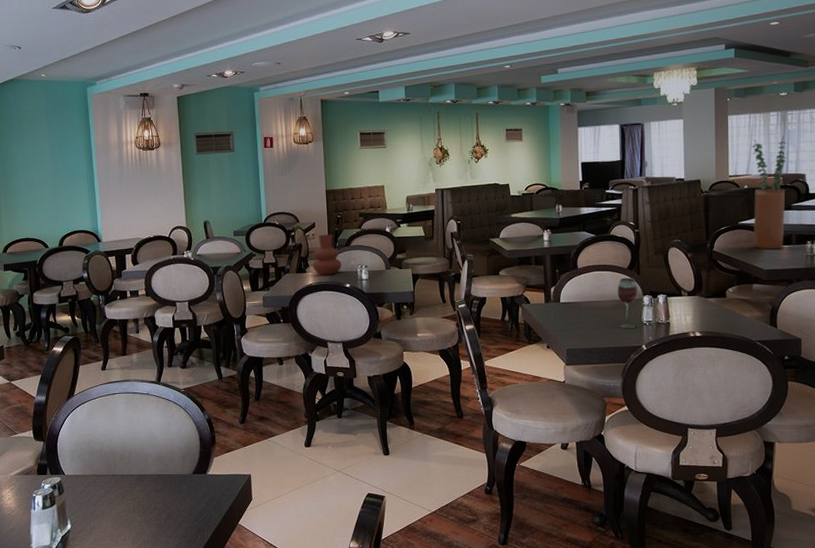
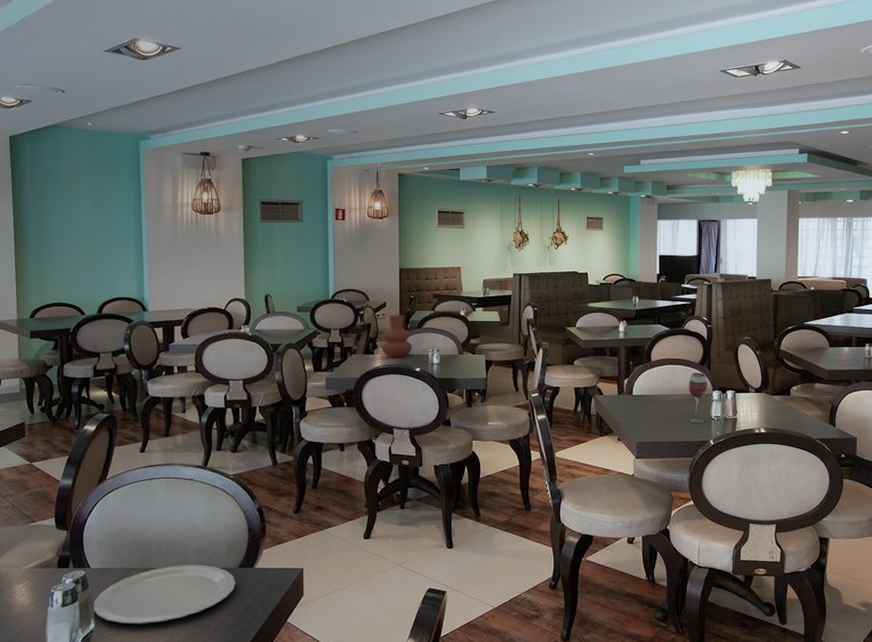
plate: none [69,471,191,526] -> present [93,564,236,625]
vase: present [752,136,786,250] -> none [817,241,851,350]

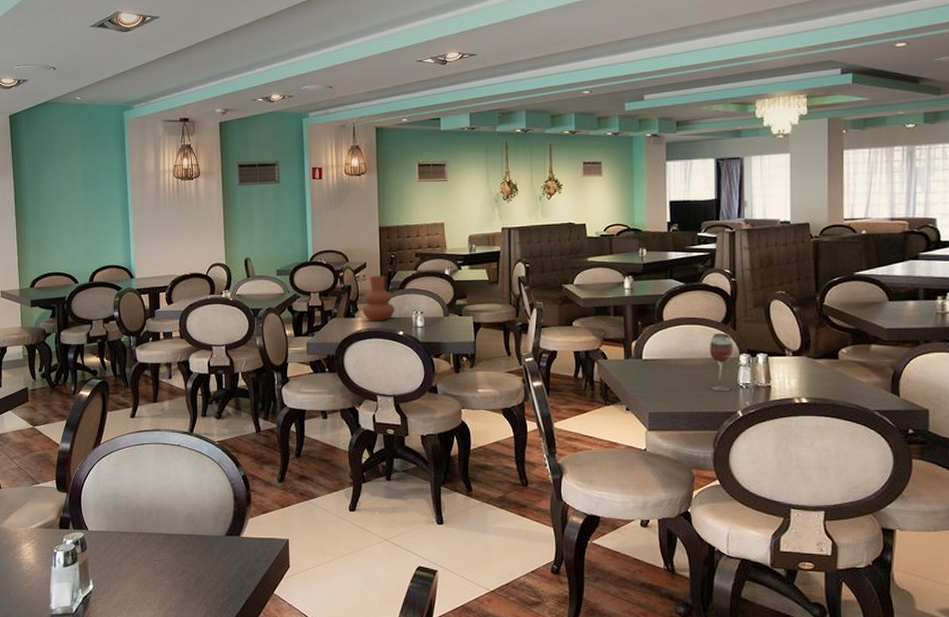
plate: present [93,564,236,625] -> none [91,531,223,588]

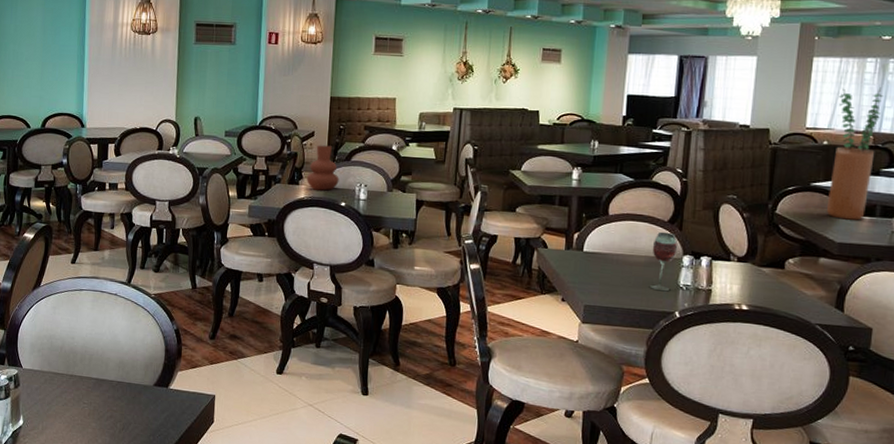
vase: none [871,174,913,305] -> present [826,87,883,221]

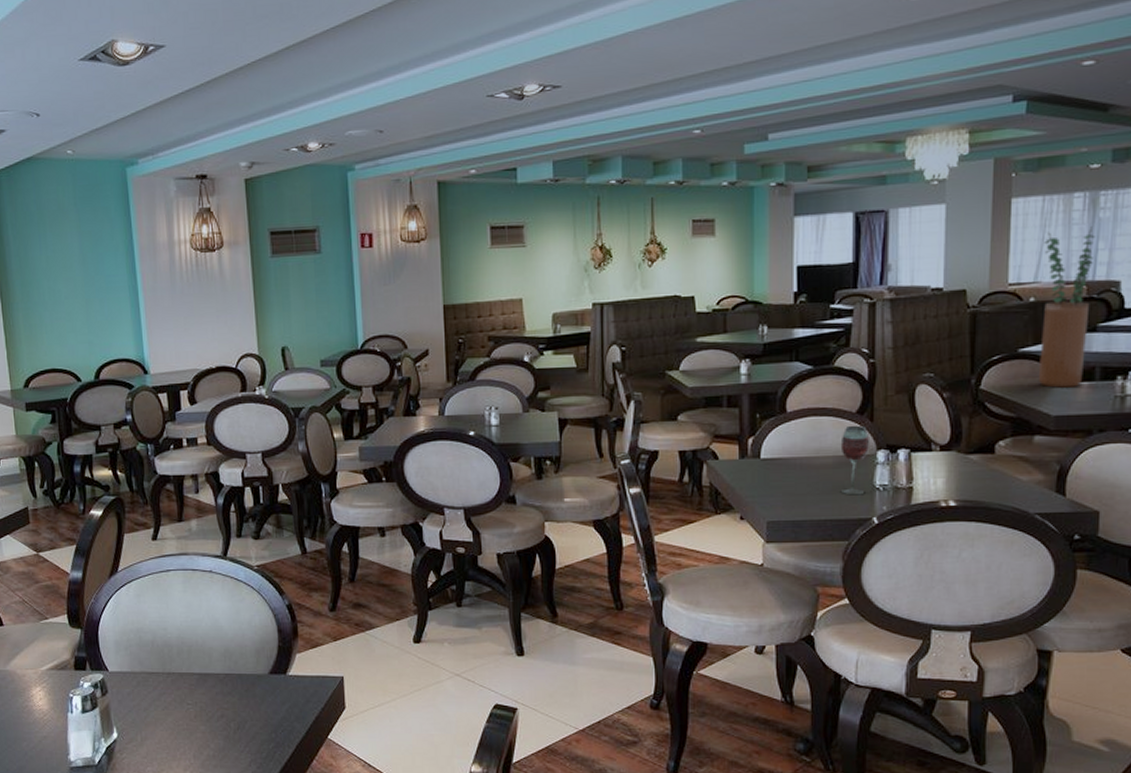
vase: present [307,145,339,192] -> none [425,364,464,421]

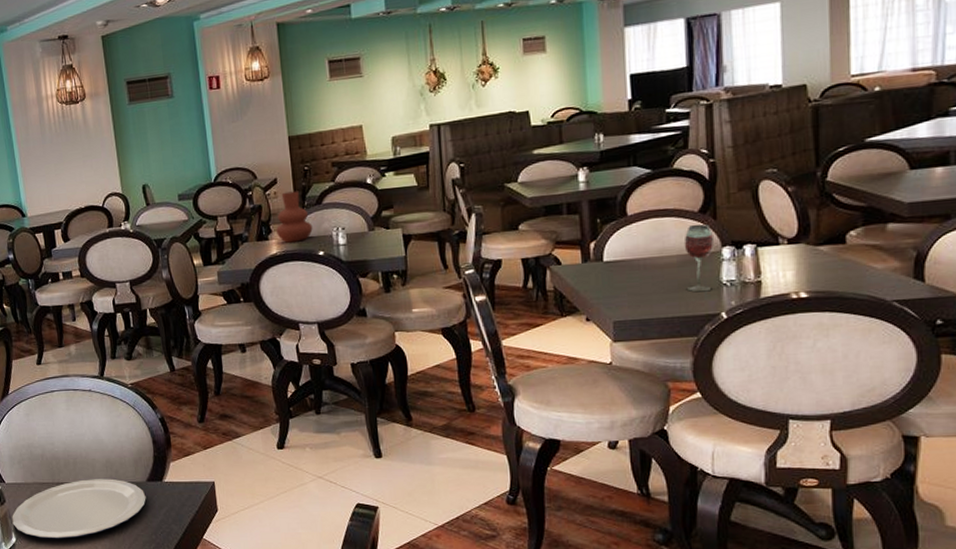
plate: none [114,670,267,735] -> present [12,478,146,539]
vase: none [425,364,464,421] -> present [276,191,313,244]
vase: present [1038,226,1095,388] -> none [887,11,942,175]

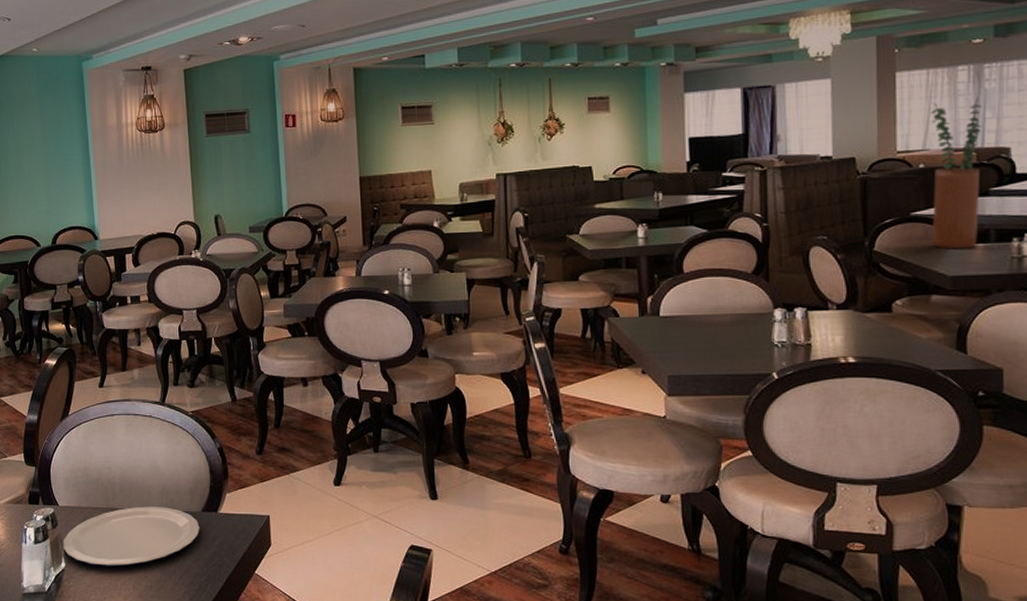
vase: present [276,191,313,244] -> none [343,230,379,281]
wineglass: present [683,223,715,293] -> none [737,285,767,352]
vase: none [887,11,942,175] -> present [931,97,982,250]

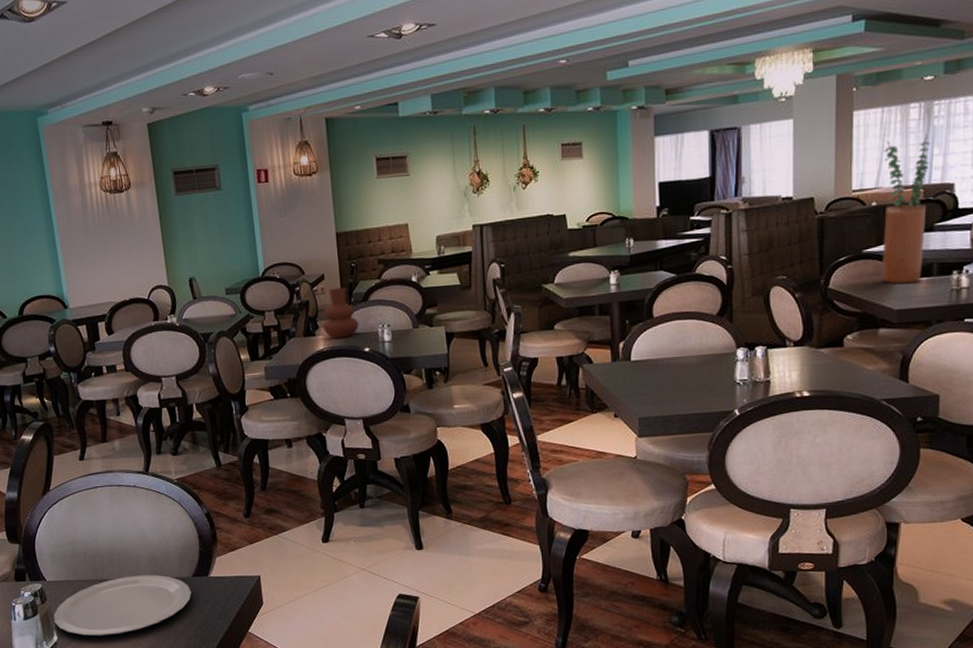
vase: none [343,230,379,281] -> present [323,287,359,340]

